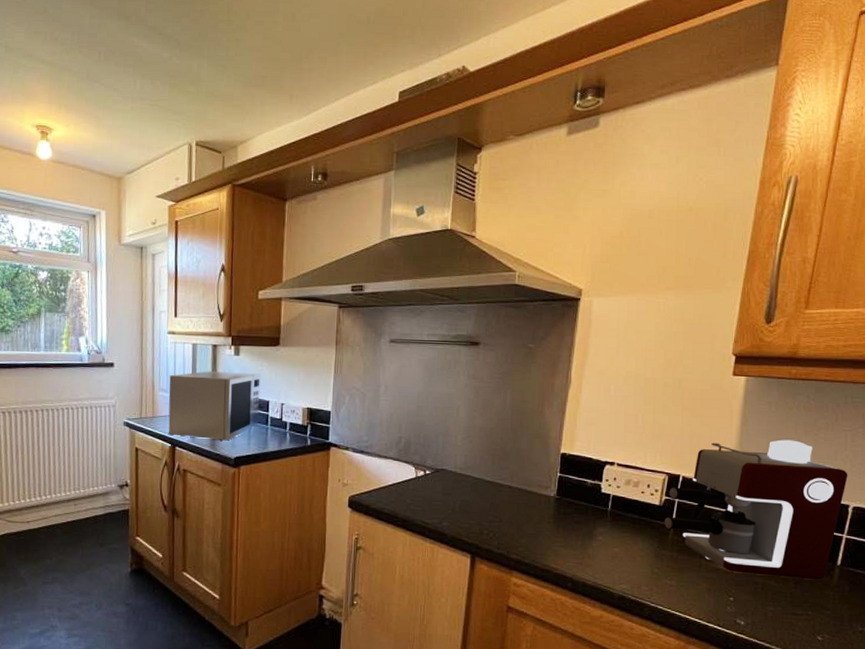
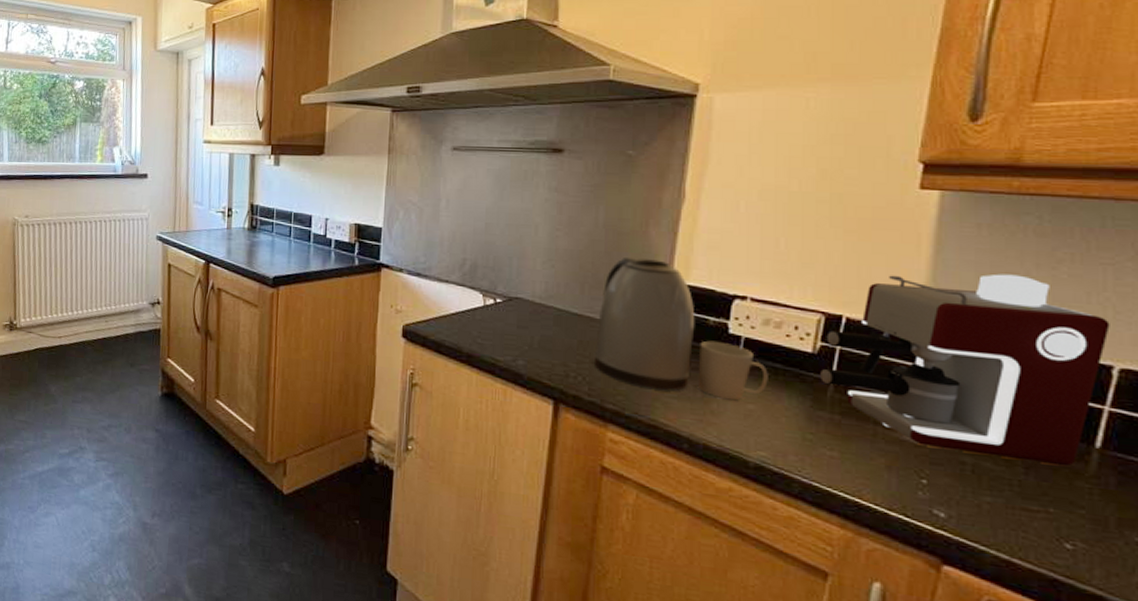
microwave: present [168,371,261,441] -> none [202,182,303,259]
kettle: none [502,433,578,540] -> present [593,258,695,390]
mug: none [579,499,629,546] -> present [698,340,768,400]

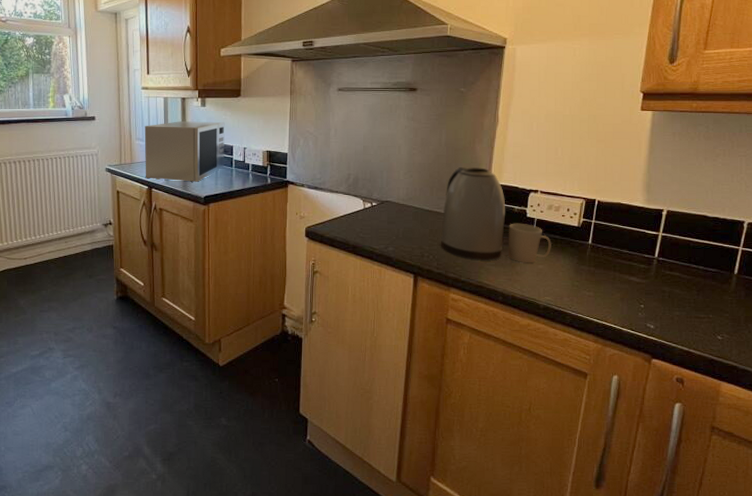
microwave: none [202,182,303,259] -> present [144,121,225,182]
coffee maker: present [820,273,1110,467] -> none [583,165,743,288]

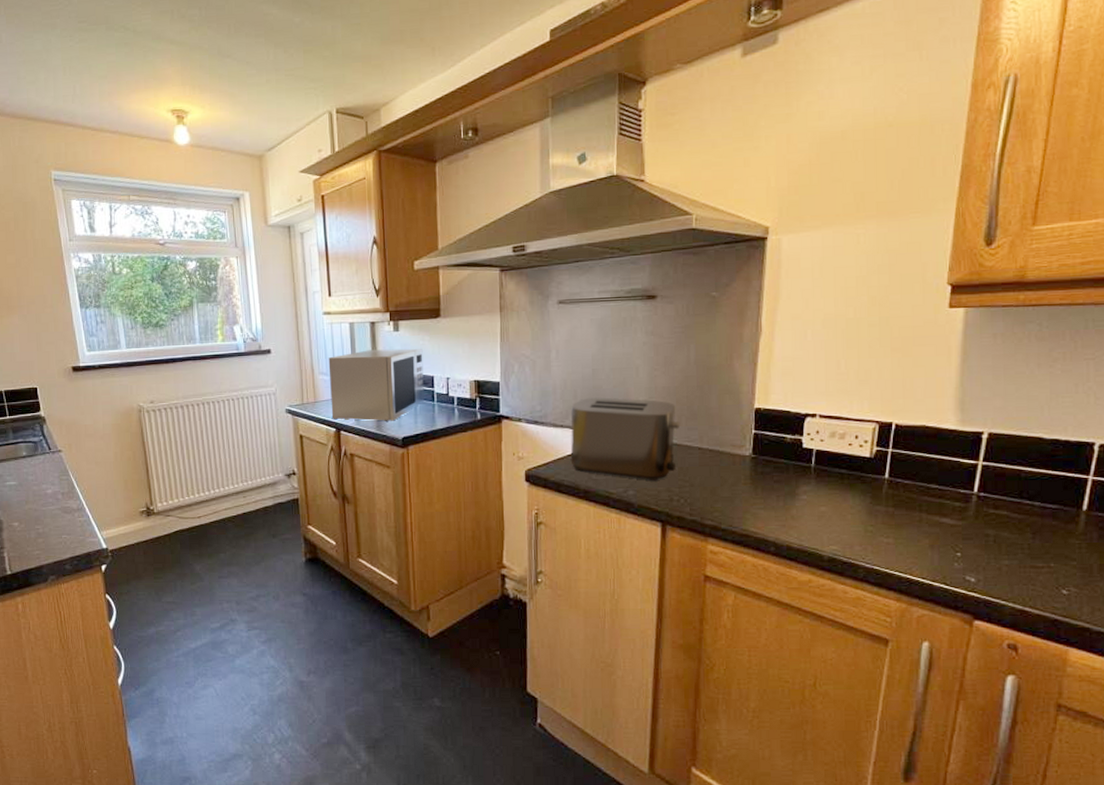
toaster: none [343,169,432,240] -> present [570,397,681,481]
kettle: present [440,167,506,260] -> none [693,389,776,503]
mug: present [508,223,551,263] -> none [779,455,836,505]

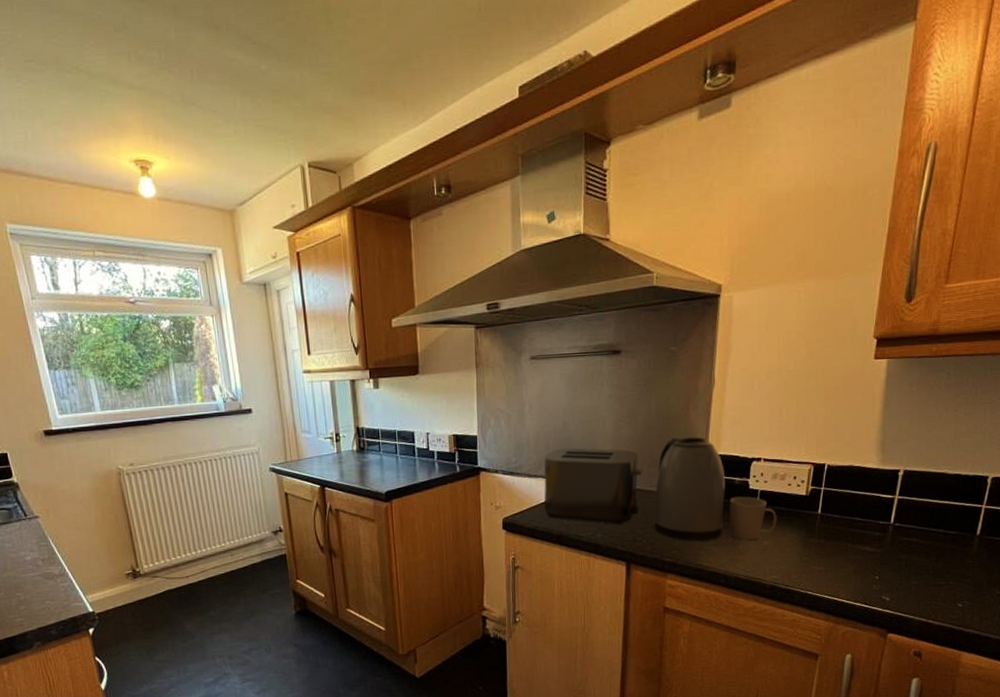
microwave: present [328,348,424,421] -> none [310,405,406,477]
kettle: none [693,389,776,503] -> present [654,437,726,541]
mug: none [779,455,836,505] -> present [729,496,777,540]

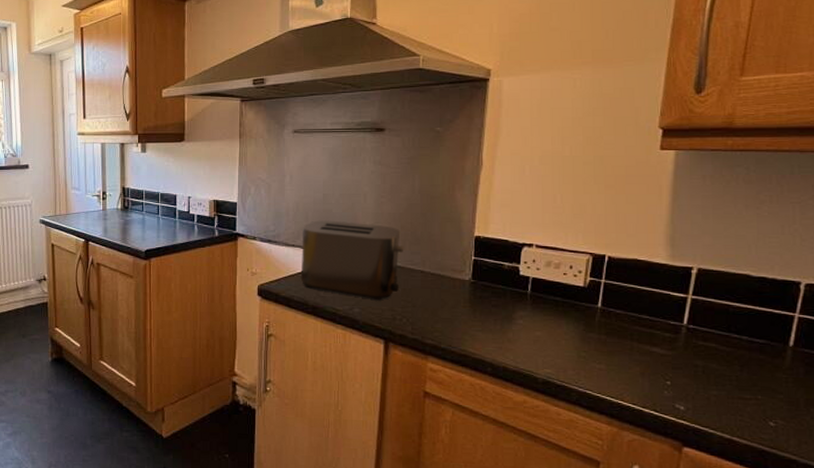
kettle: present [654,437,726,541] -> none [415,218,494,325]
mug: present [729,496,777,540] -> none [497,282,551,329]

